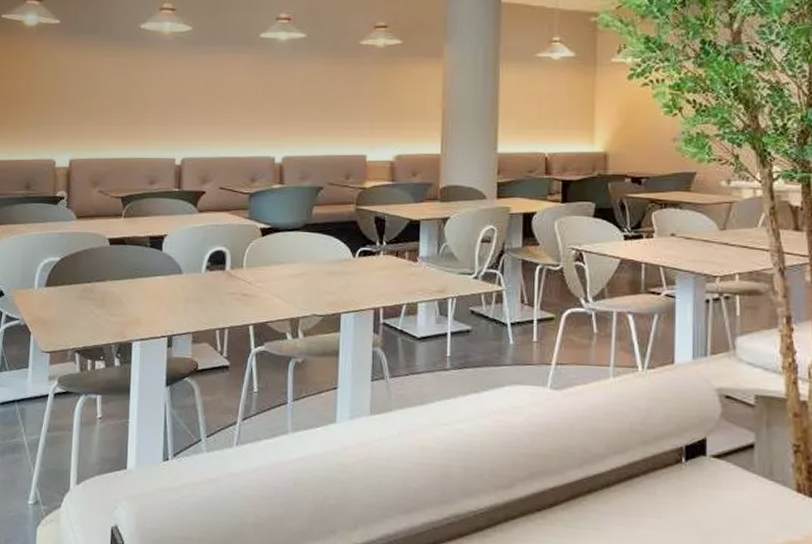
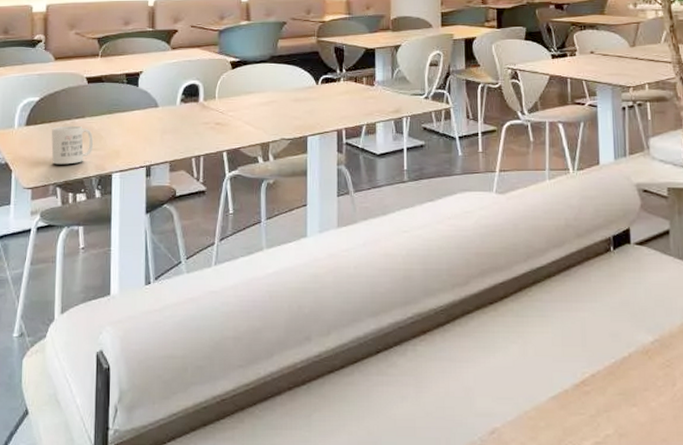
mug: none [71,288,114,330] -> present [51,125,94,165]

